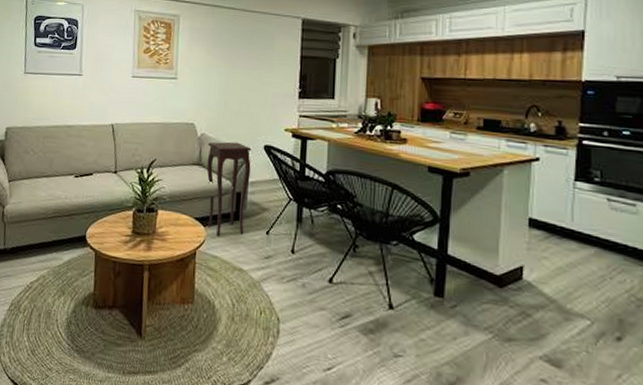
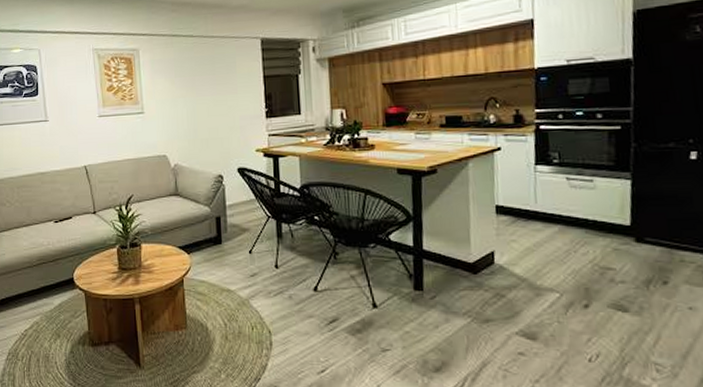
side table: present [206,141,252,237] -> none [183,168,228,262]

